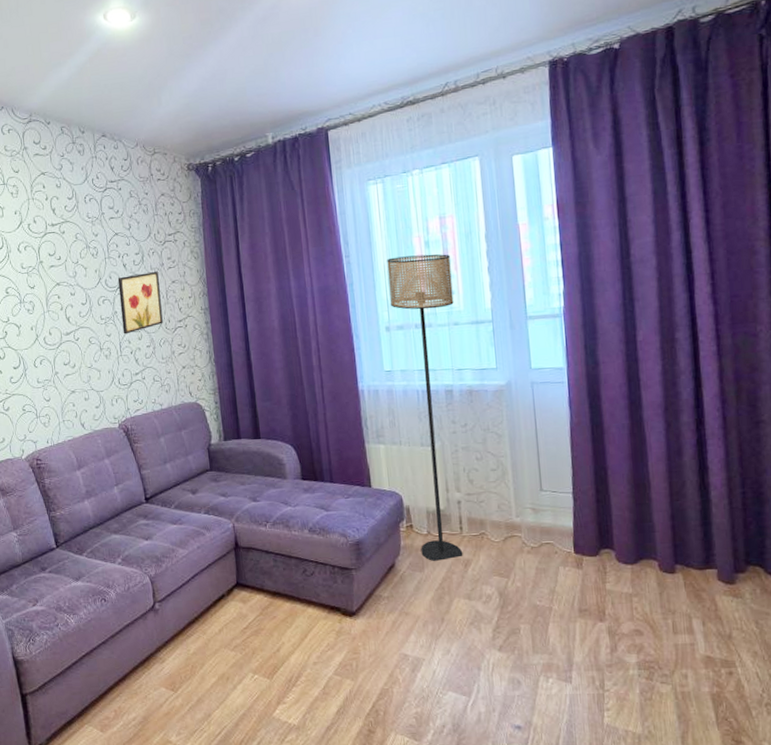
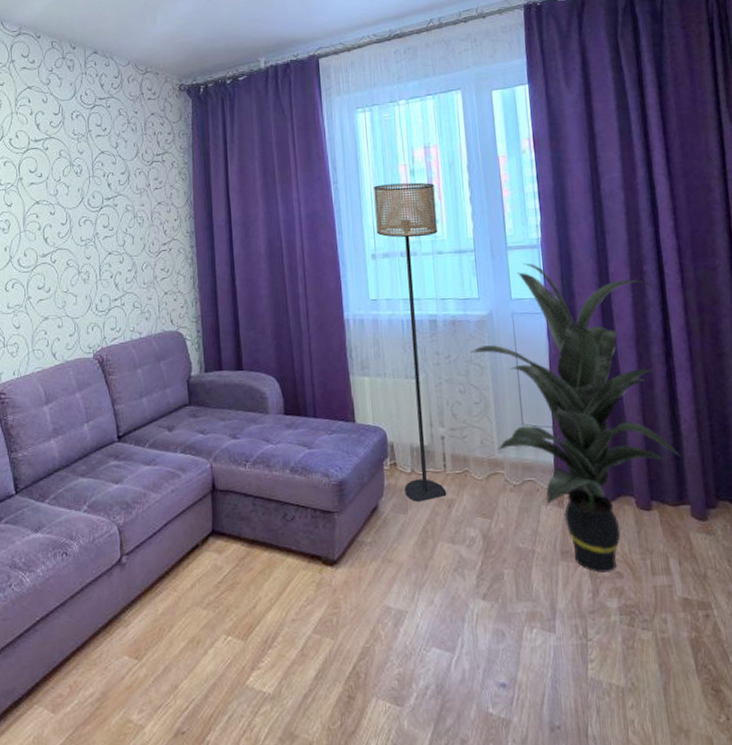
wall art: present [117,271,163,335] -> none [101,191,146,257]
indoor plant: none [487,332,710,630] -> present [470,263,682,573]

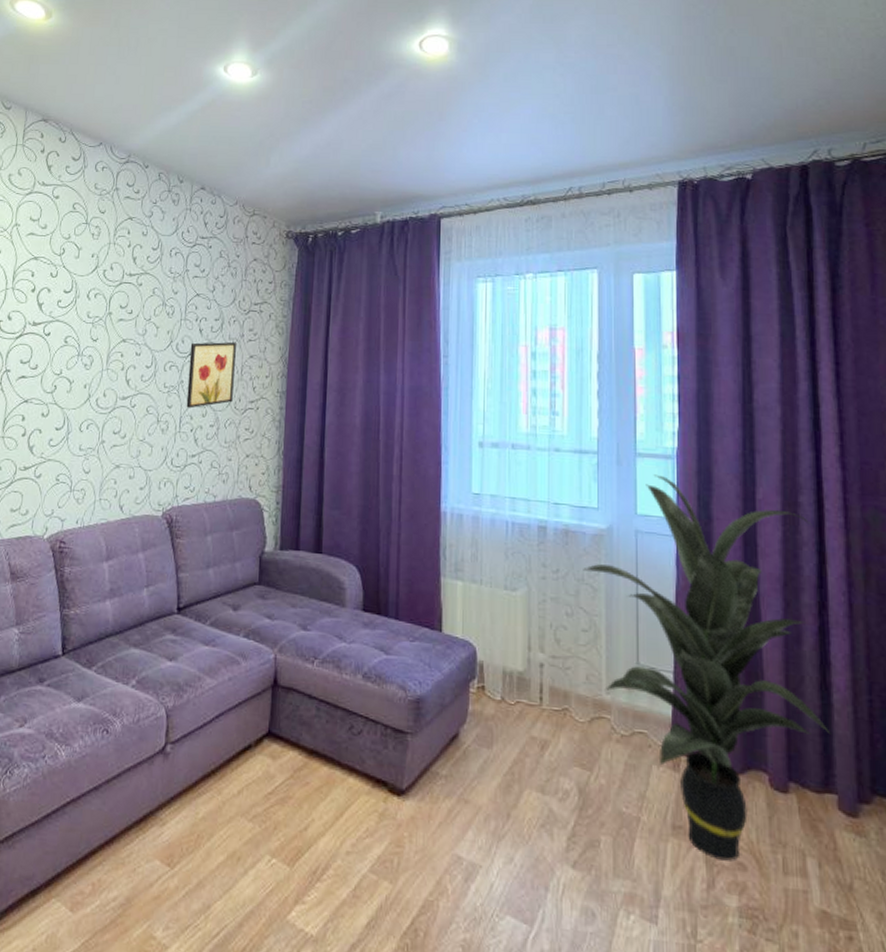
wall art: none [101,191,146,257] -> present [186,342,236,409]
floor lamp: present [374,182,447,503] -> none [486,365,557,738]

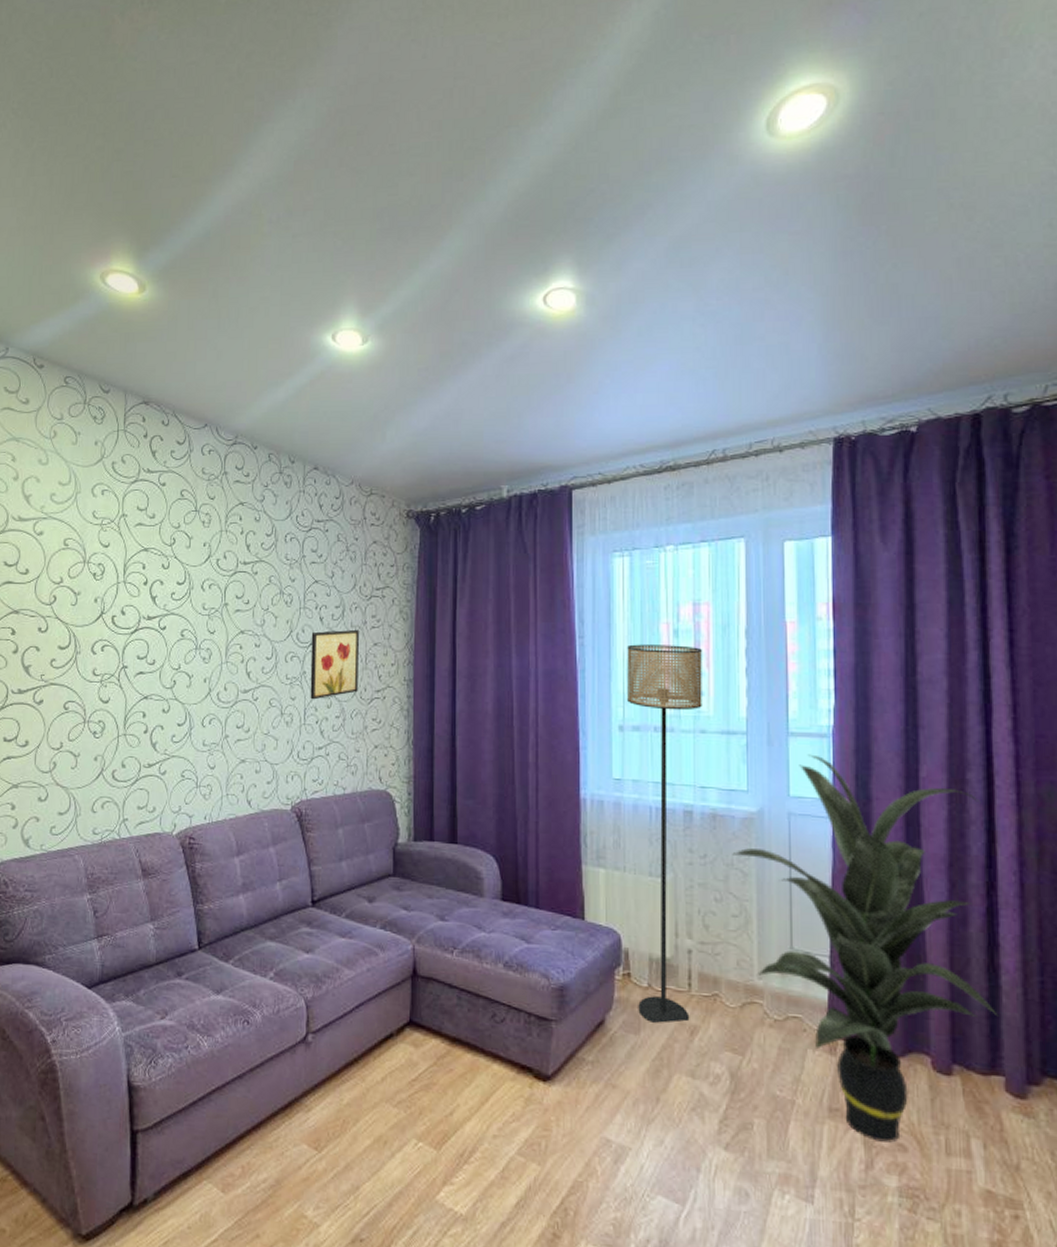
floor lamp: none [486,365,557,738] -> present [626,644,702,1024]

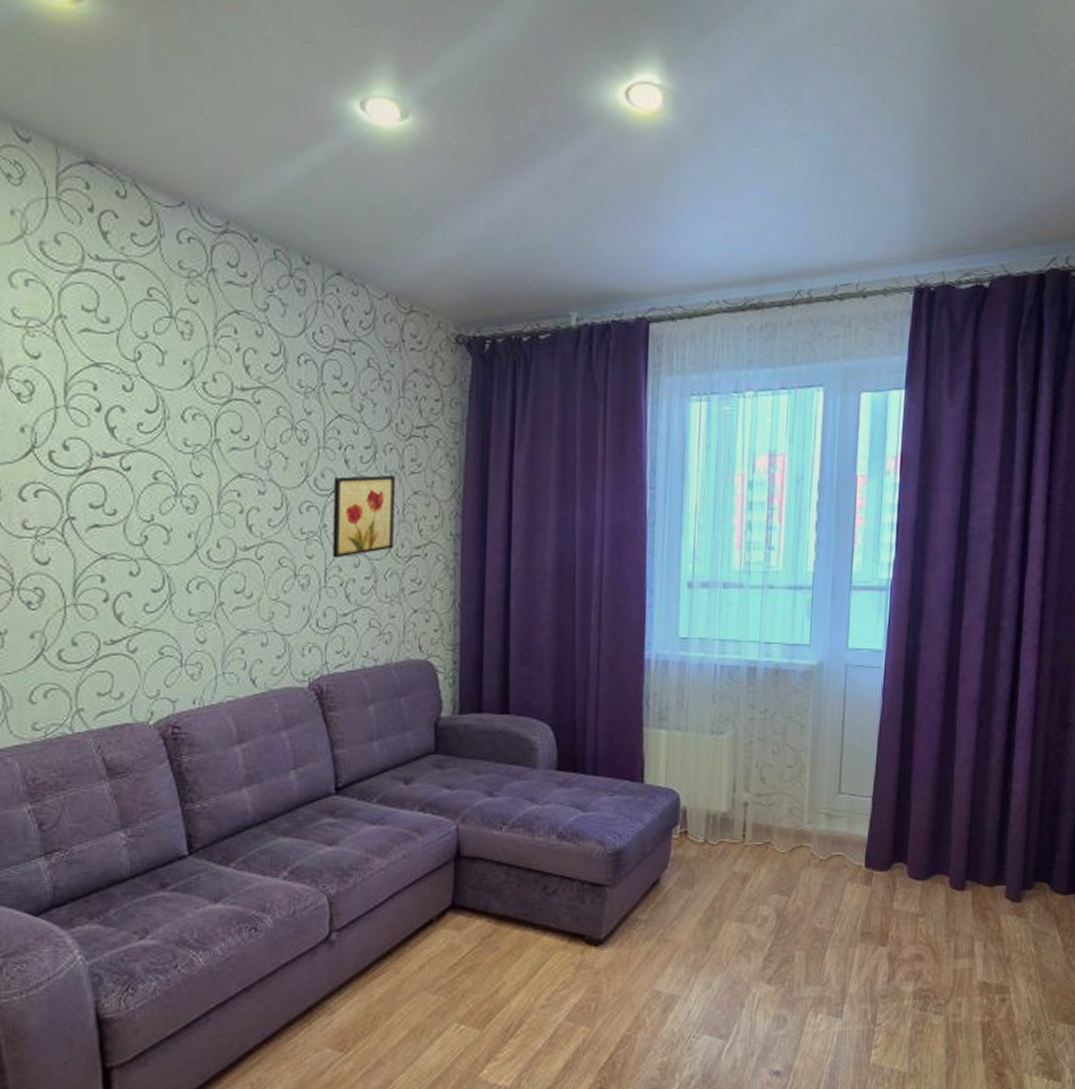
floor lamp: present [626,644,702,1024] -> none [693,496,775,877]
indoor plant: present [732,754,998,1143] -> none [791,607,1010,955]

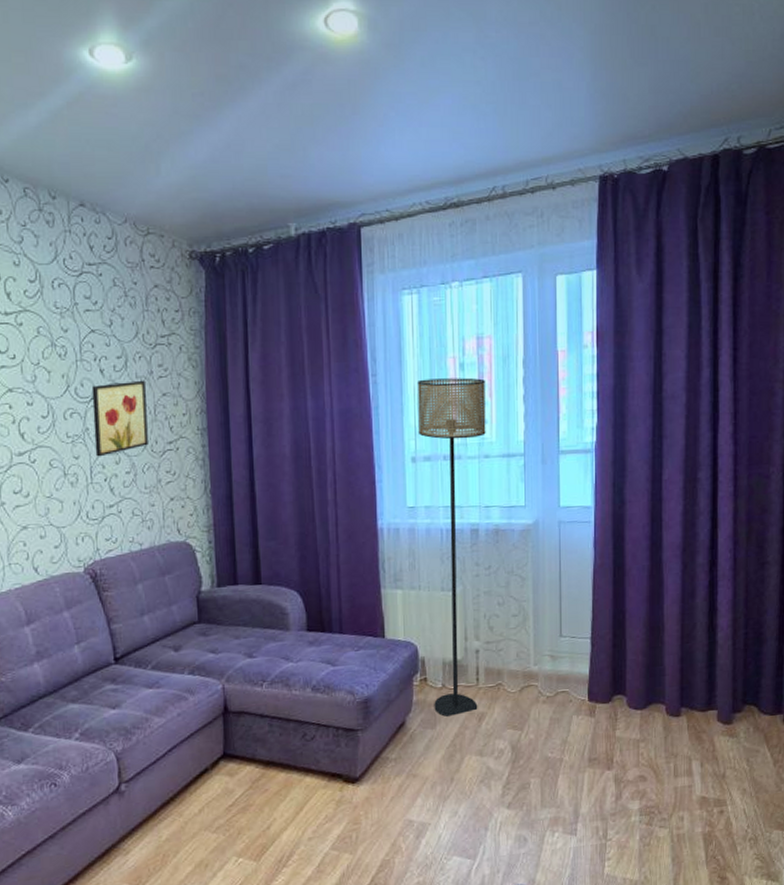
floor lamp: none [693,496,775,877] -> present [417,377,486,718]

